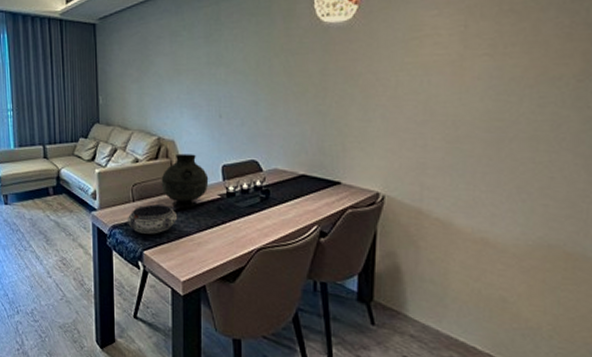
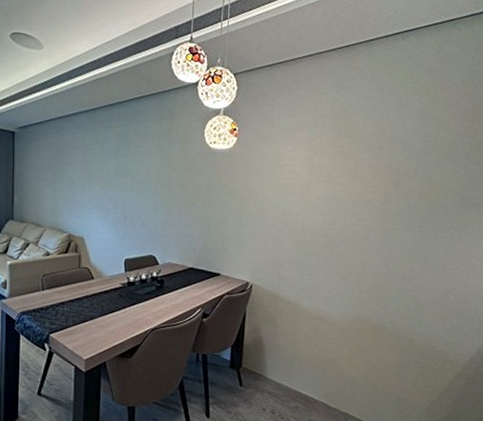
bowl: present [127,204,178,234] -> none [35,292,84,319]
vase: present [161,153,209,209] -> none [69,248,113,296]

